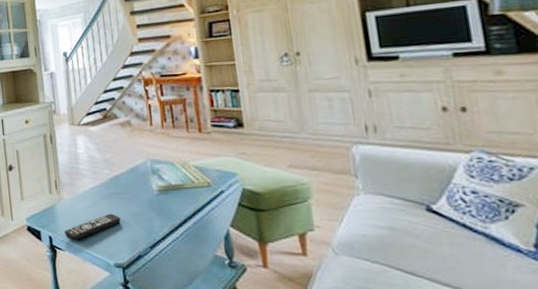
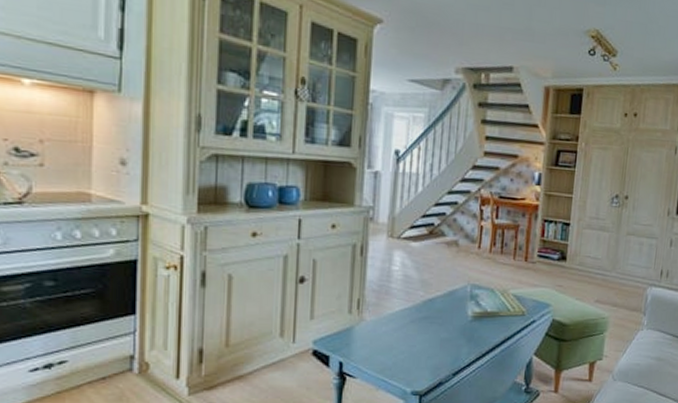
remote control: present [64,213,122,241] -> none [359,338,428,368]

